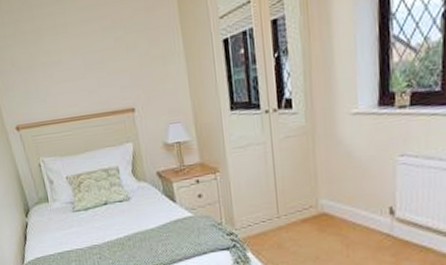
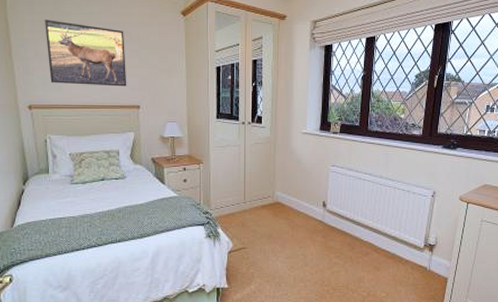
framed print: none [15,14,117,96] -> present [45,20,127,87]

